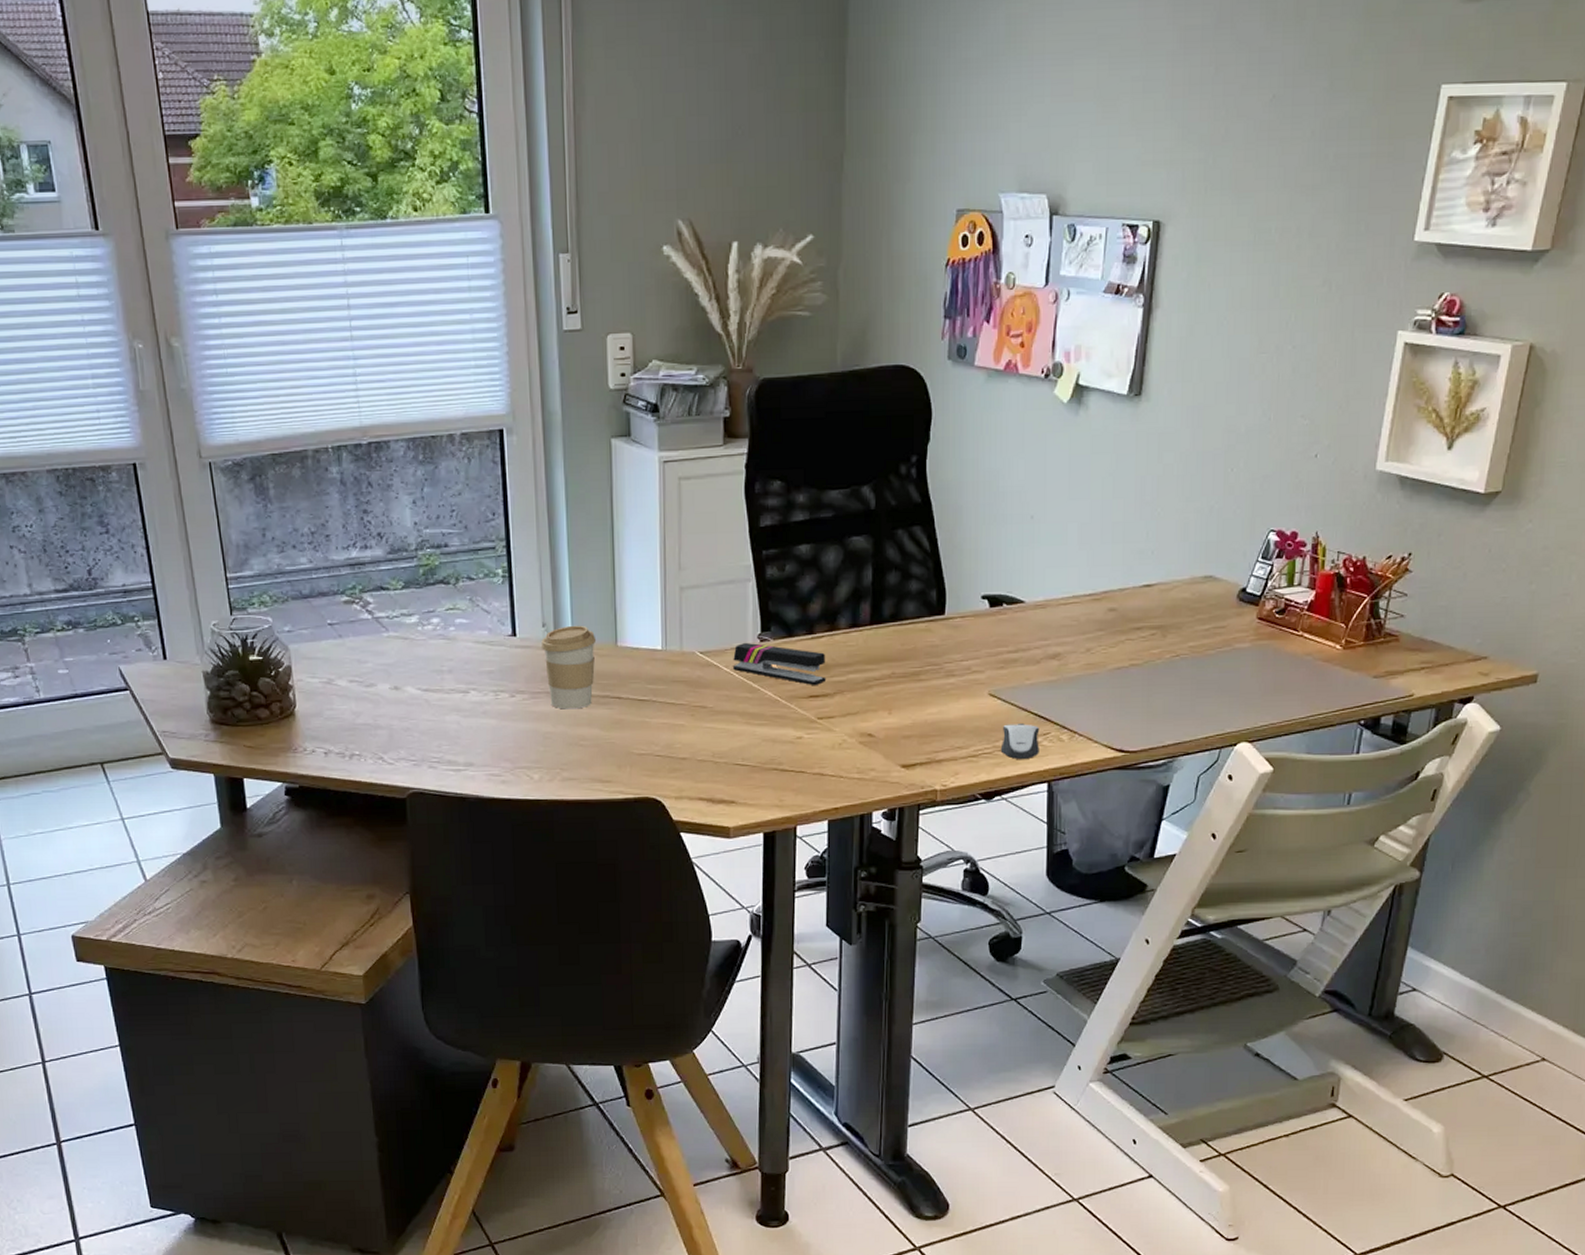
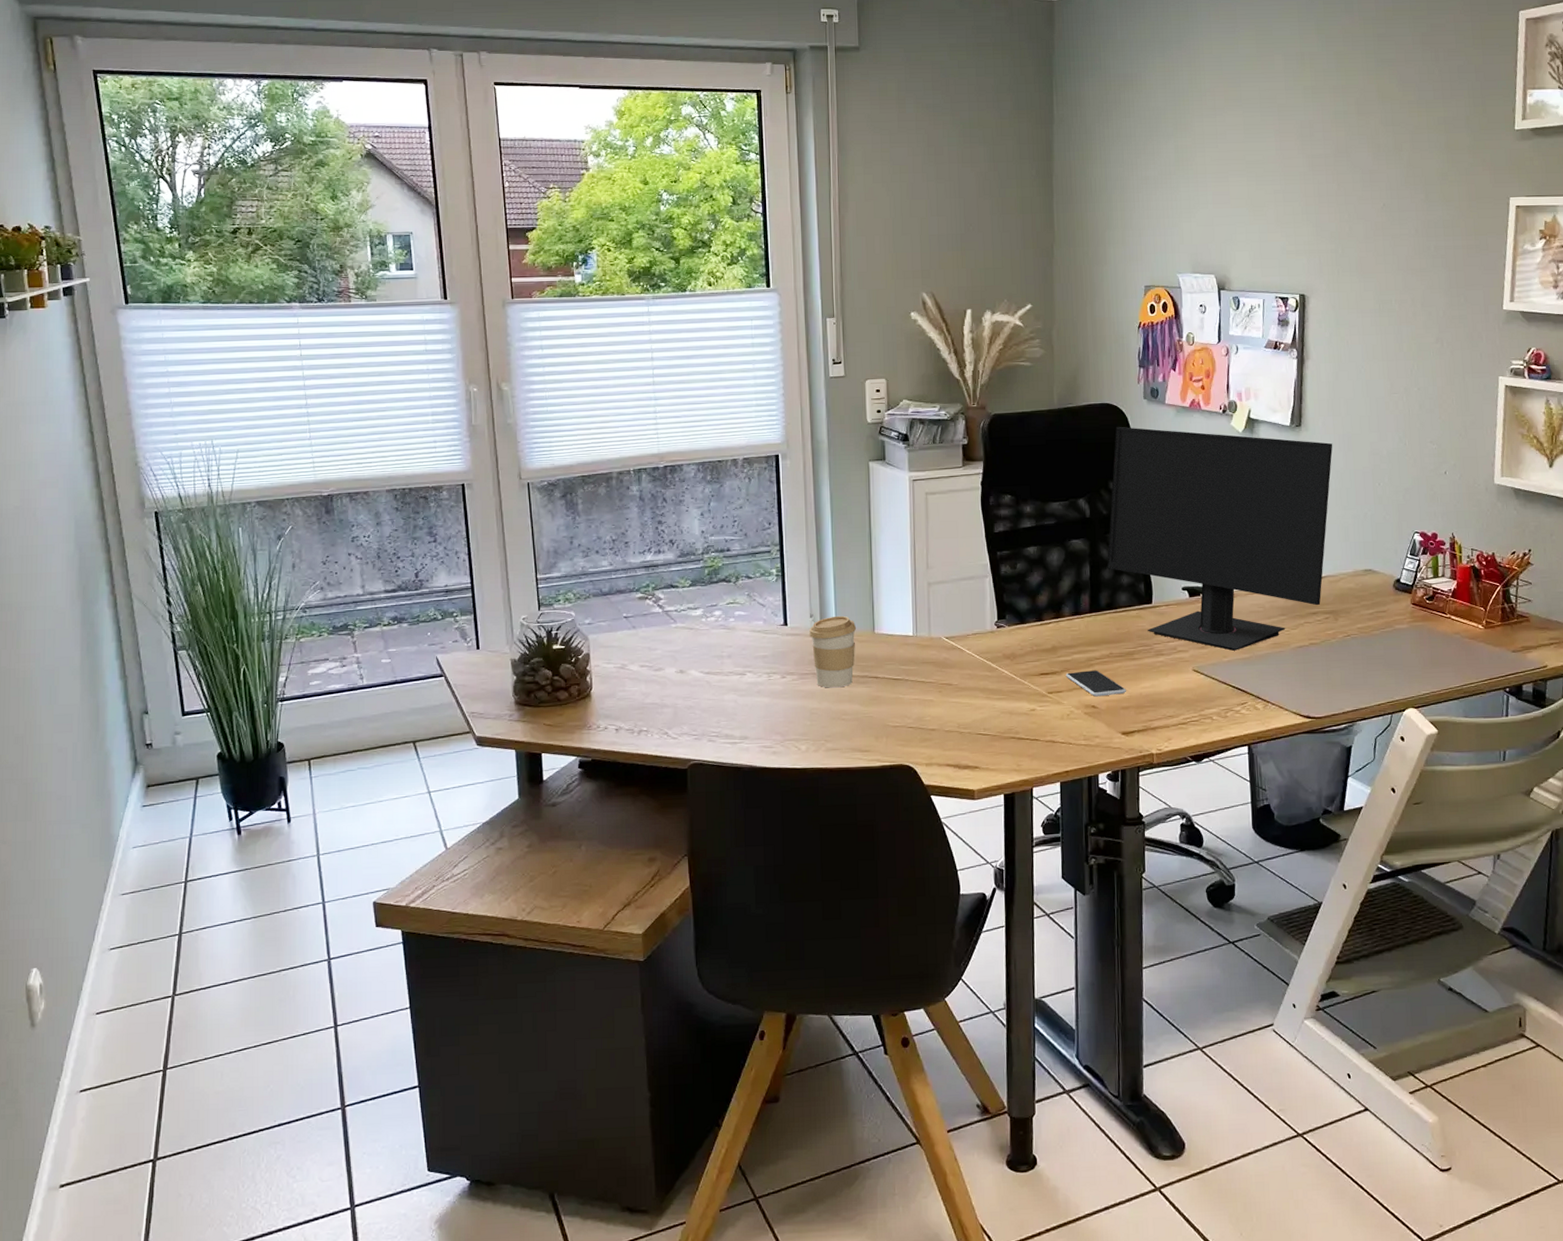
stapler: present [733,642,826,685] -> none [974,628,1055,664]
smartphone: none [839,693,909,724] -> present [1065,670,1126,697]
computer monitor: none [893,395,1179,672] -> present [1107,427,1333,651]
computer mouse: present [1000,724,1040,760] -> none [1206,695,1239,726]

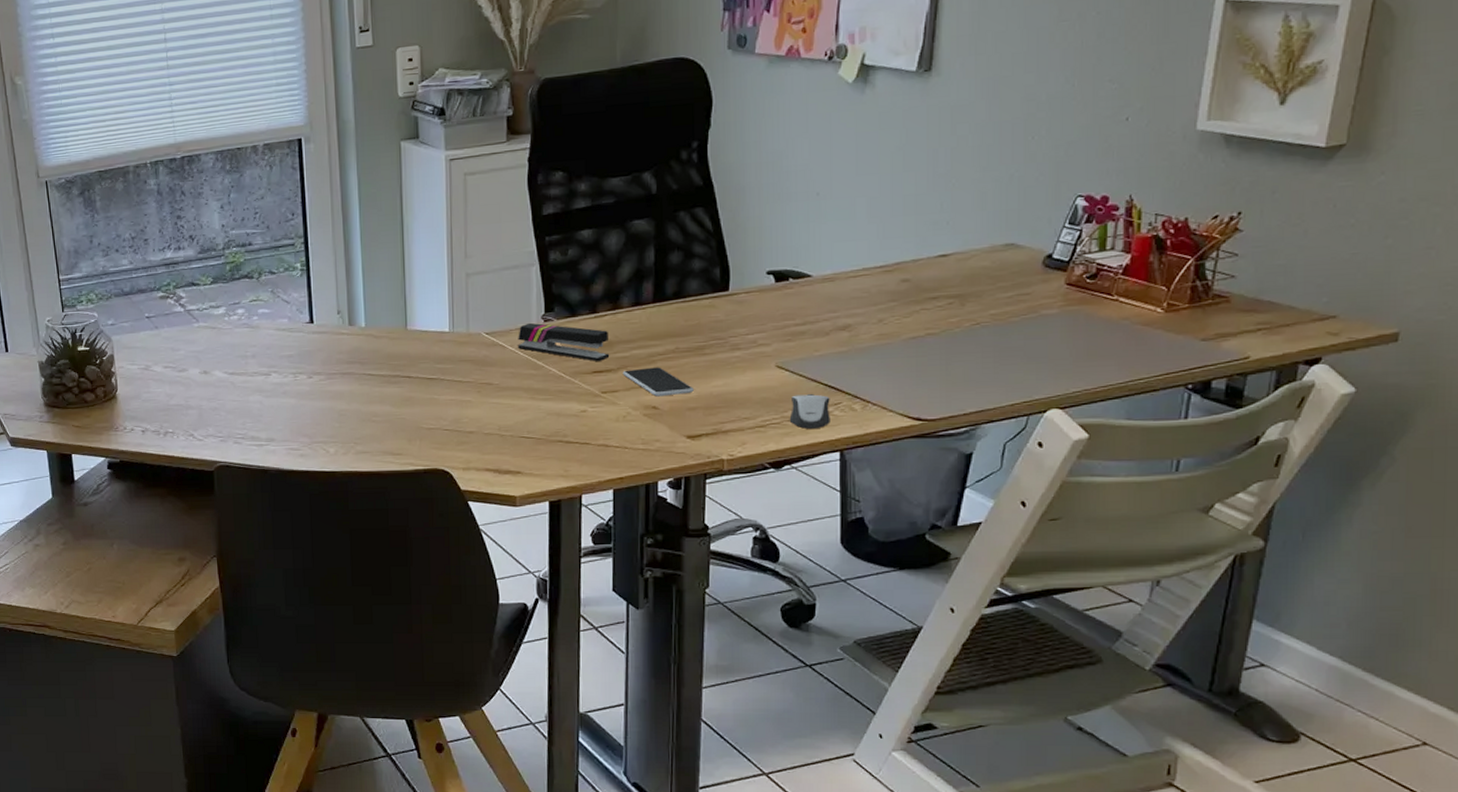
coffee cup: present [808,615,857,688] -> none [336,311,388,389]
stapler: none [974,628,1055,664] -> present [518,322,610,361]
computer monitor: present [1107,427,1333,651] -> none [676,84,973,343]
computer mouse: none [1206,695,1239,726] -> present [789,394,830,430]

